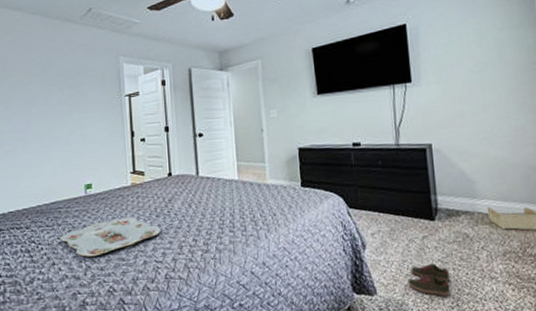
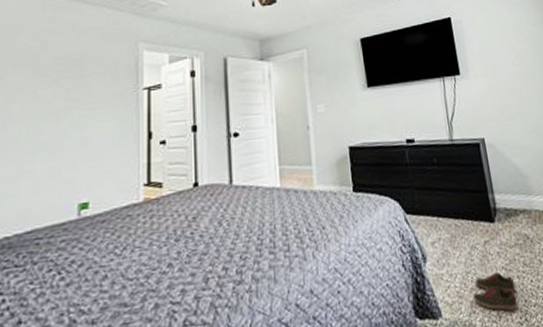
serving tray: present [60,217,161,257] -> none [33,244,181,307]

